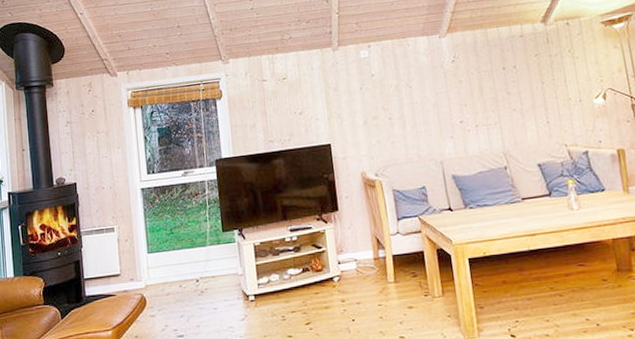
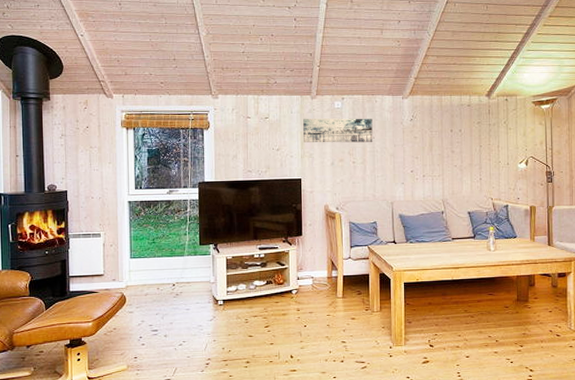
wall art: none [326,65,410,102] -> present [303,118,373,143]

